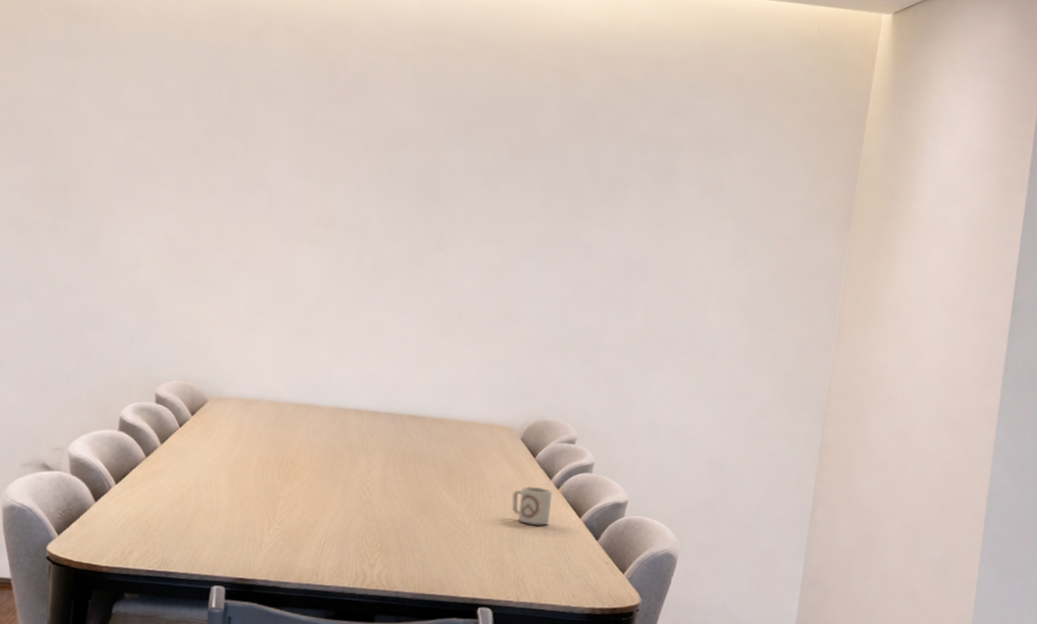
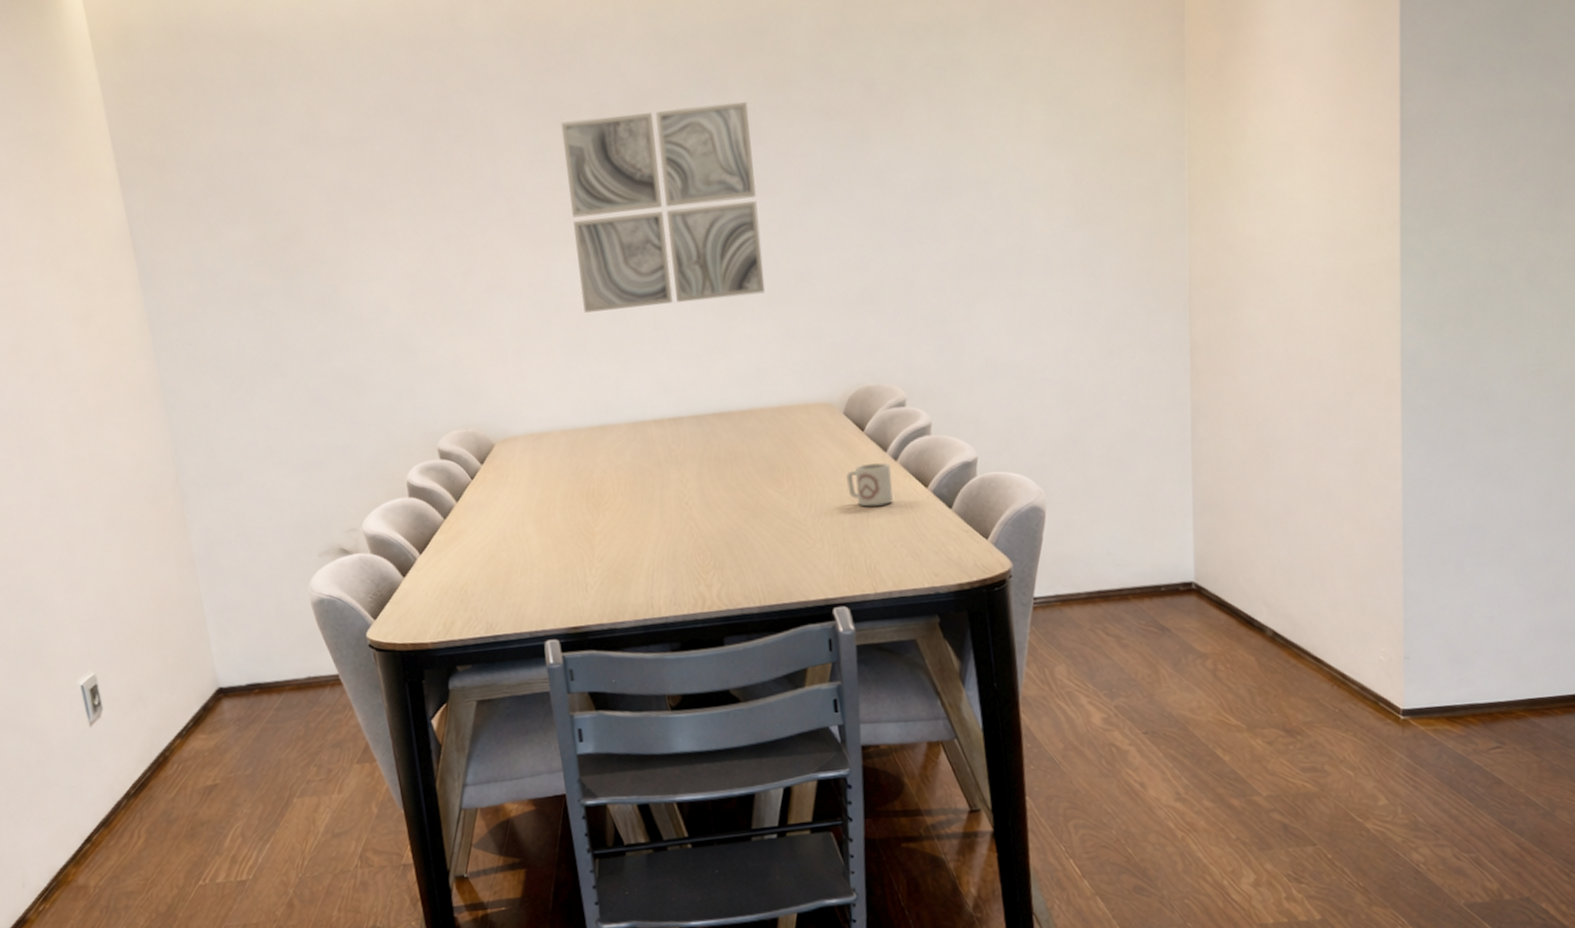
wall art: none [314,143,492,323] -> present [560,101,765,314]

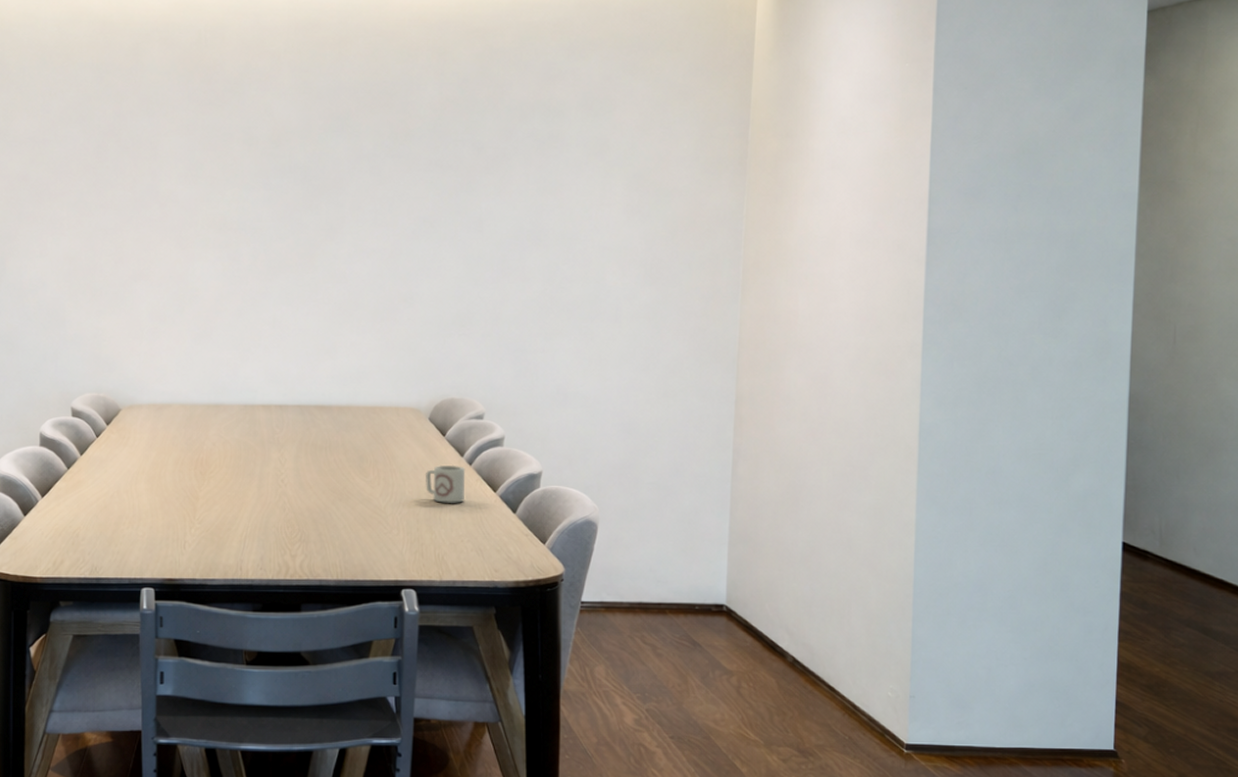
wall art: present [560,101,765,314] -> none [213,147,375,308]

